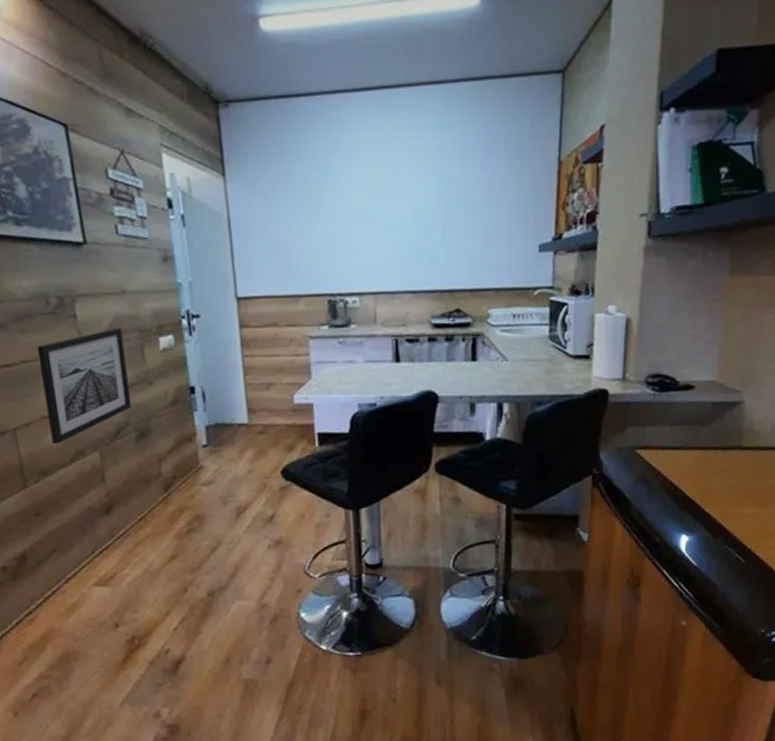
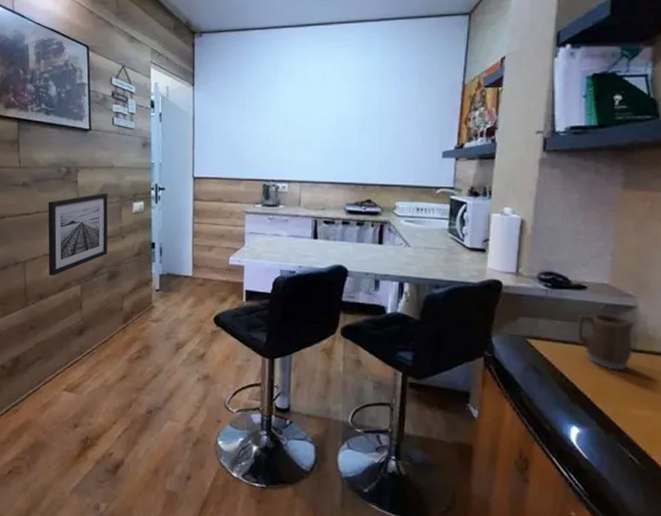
mug: none [685,412,740,472] -> present [577,313,634,371]

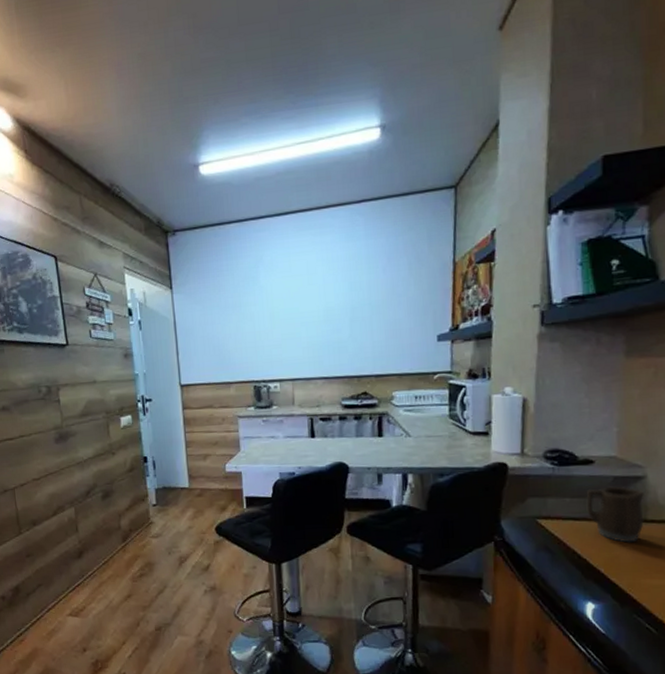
wall art: present [48,193,108,276] -> none [31,410,99,501]

